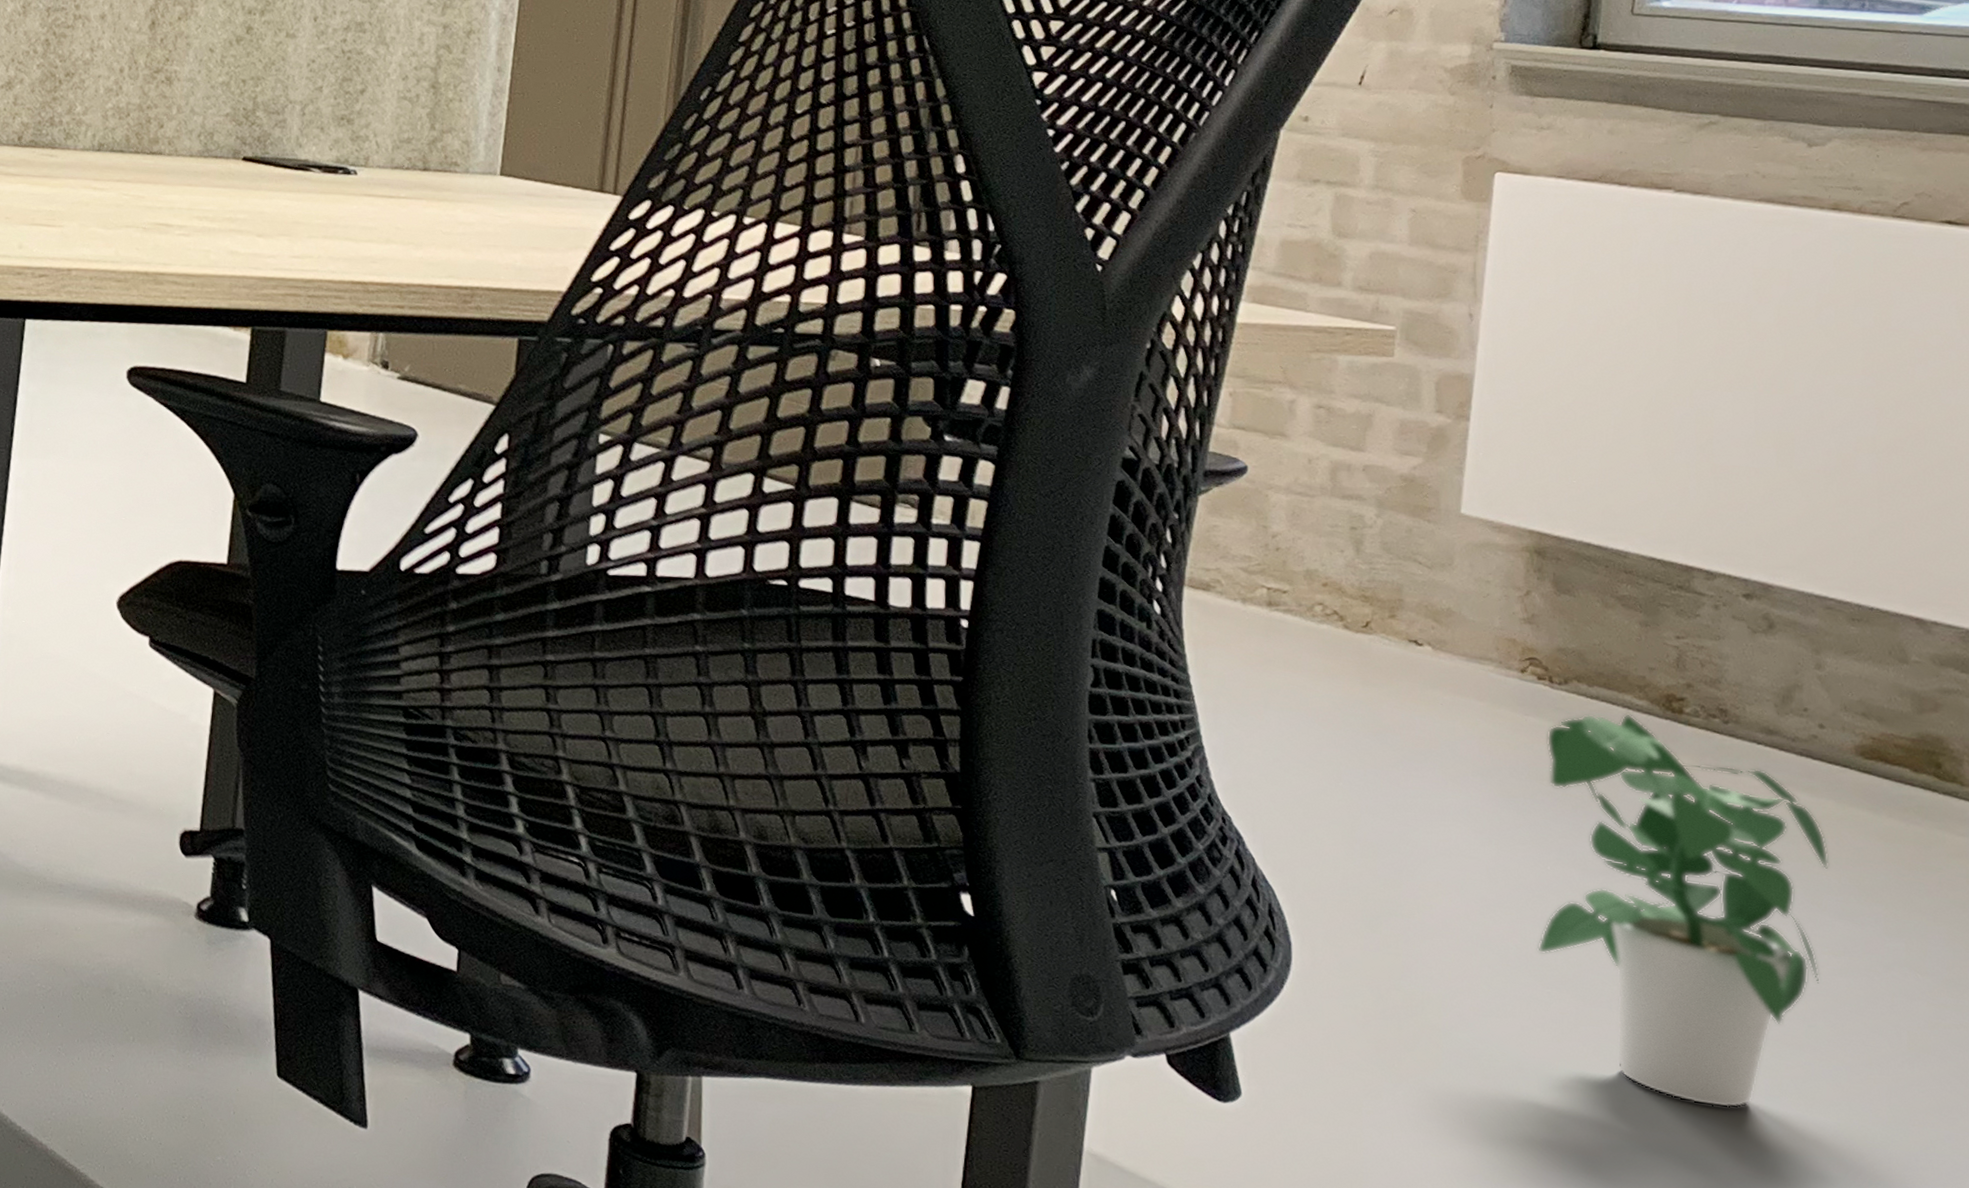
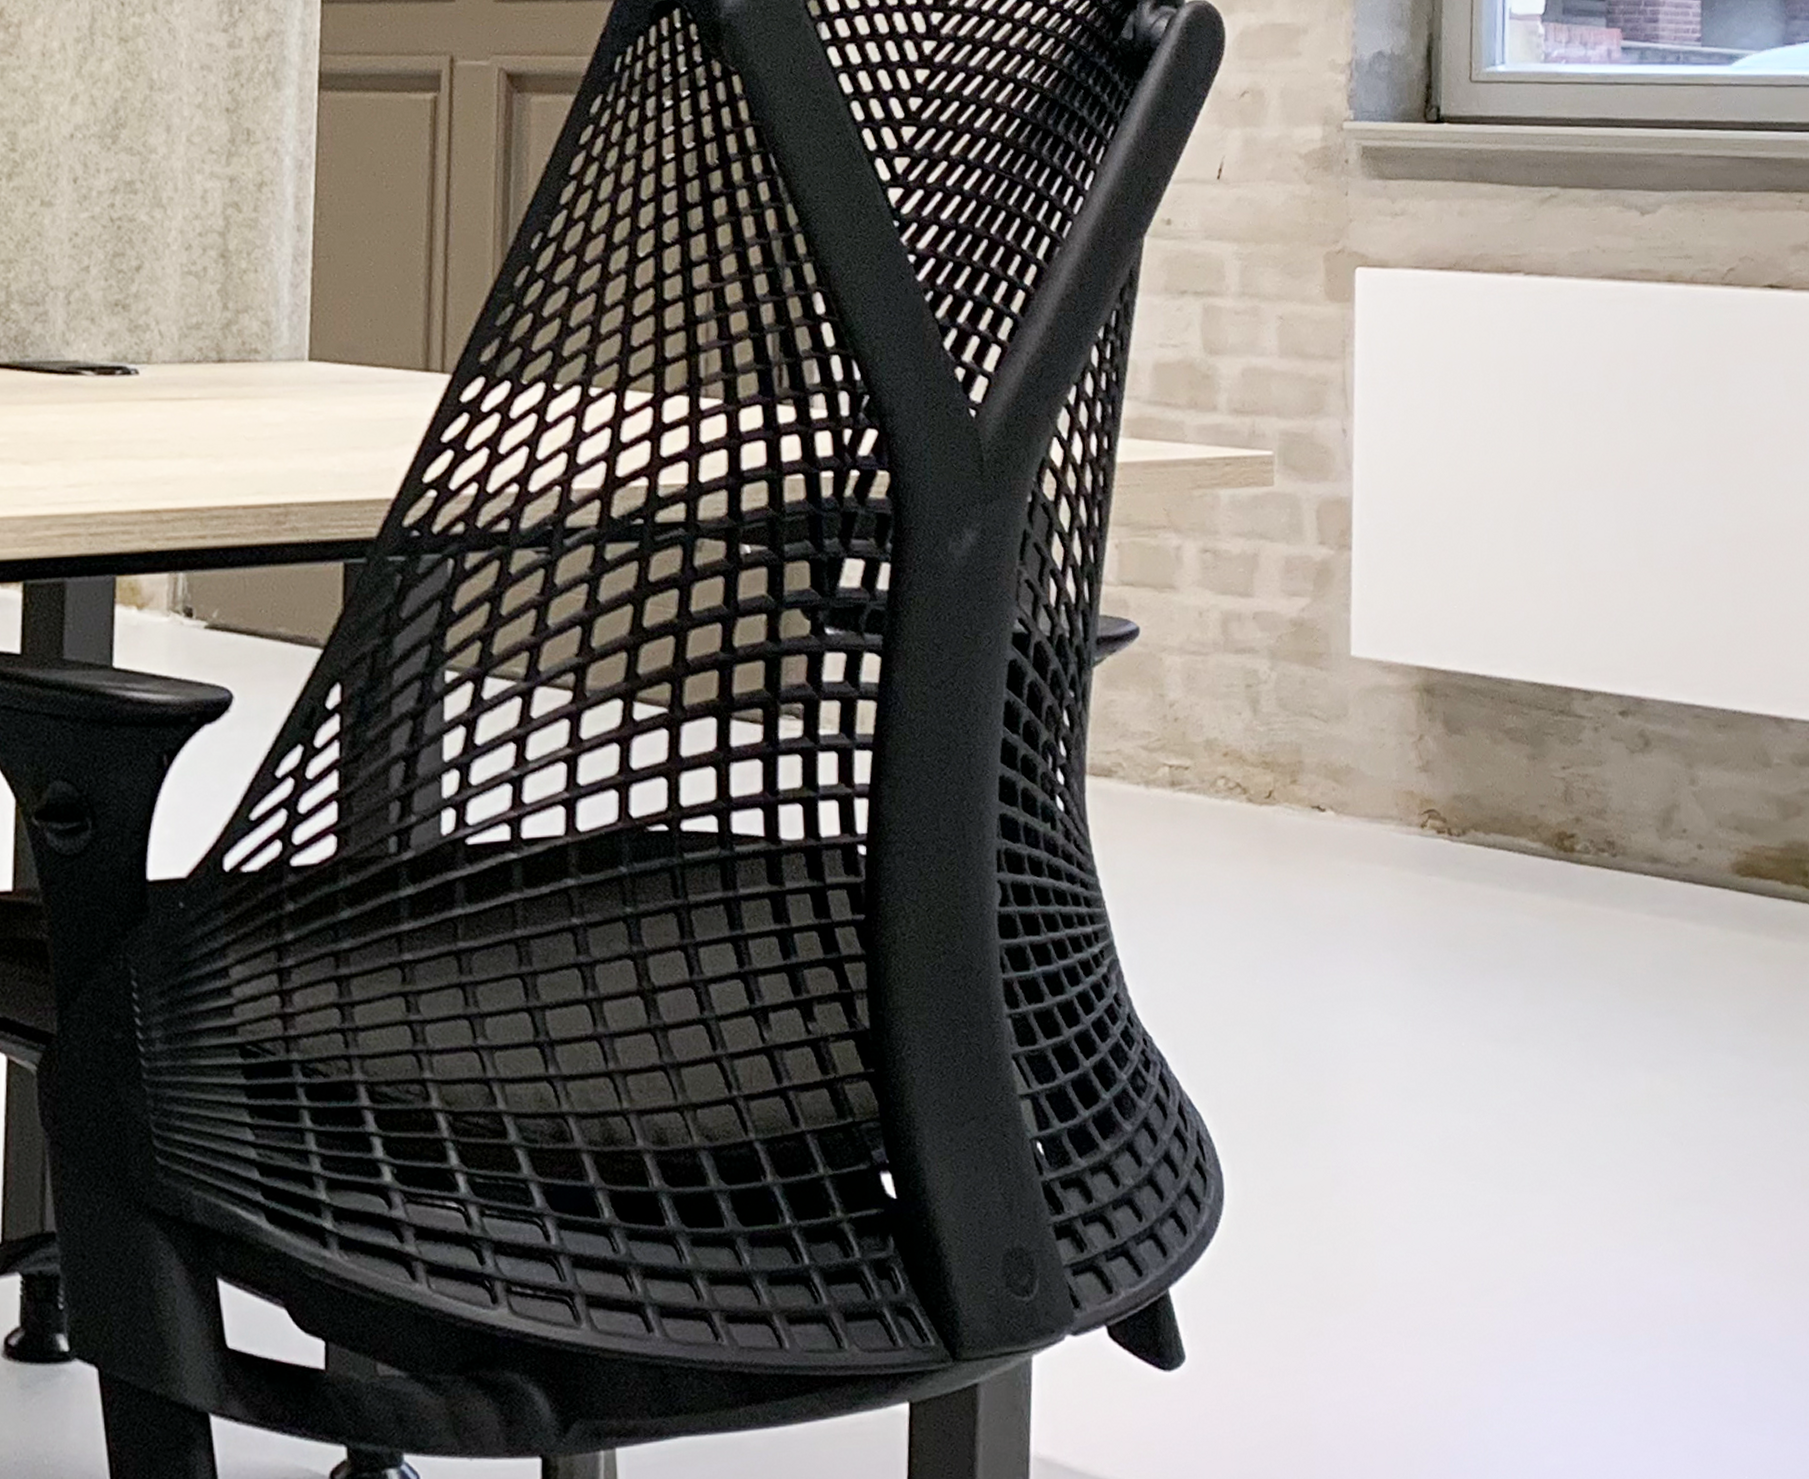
potted plant: present [1538,713,1830,1109] -> none [1450,859,1718,1284]

